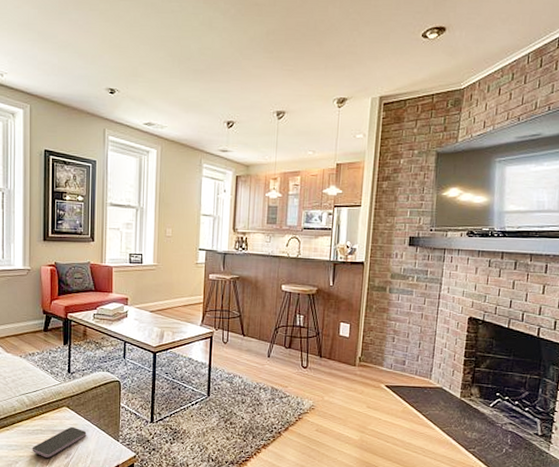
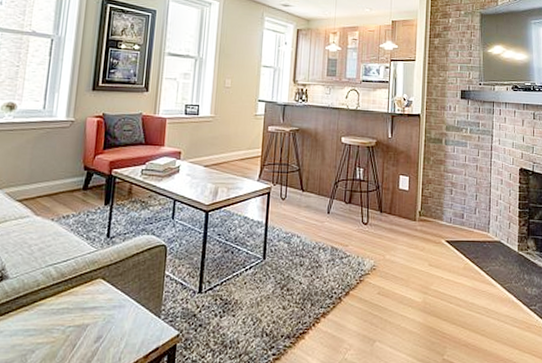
smartphone: present [32,426,87,458] -> none [54,302,123,343]

